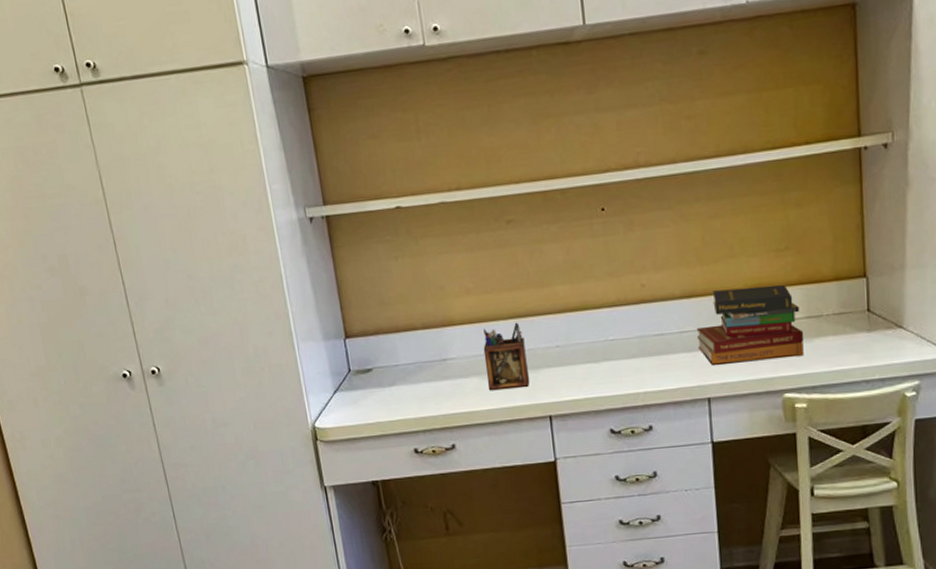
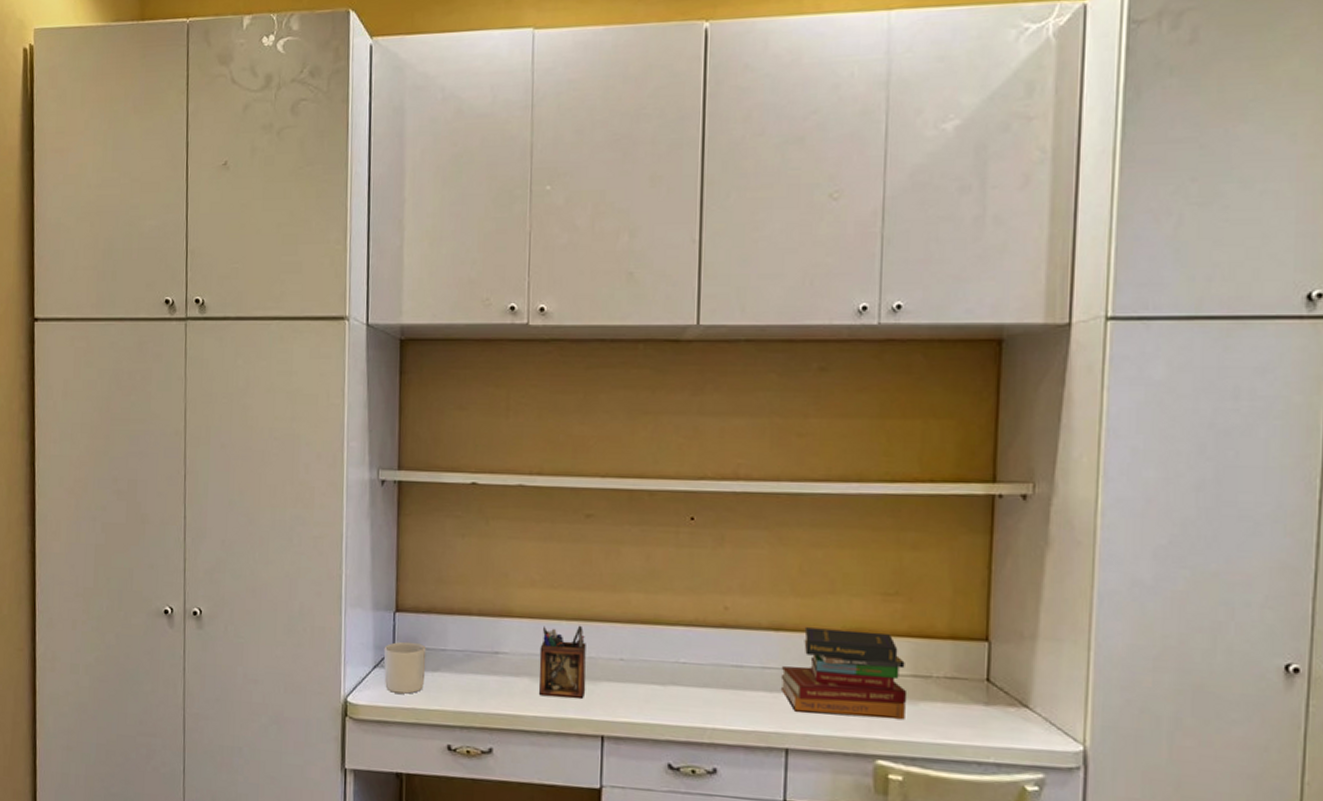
mug: none [340,363,384,412] -> present [383,641,427,694]

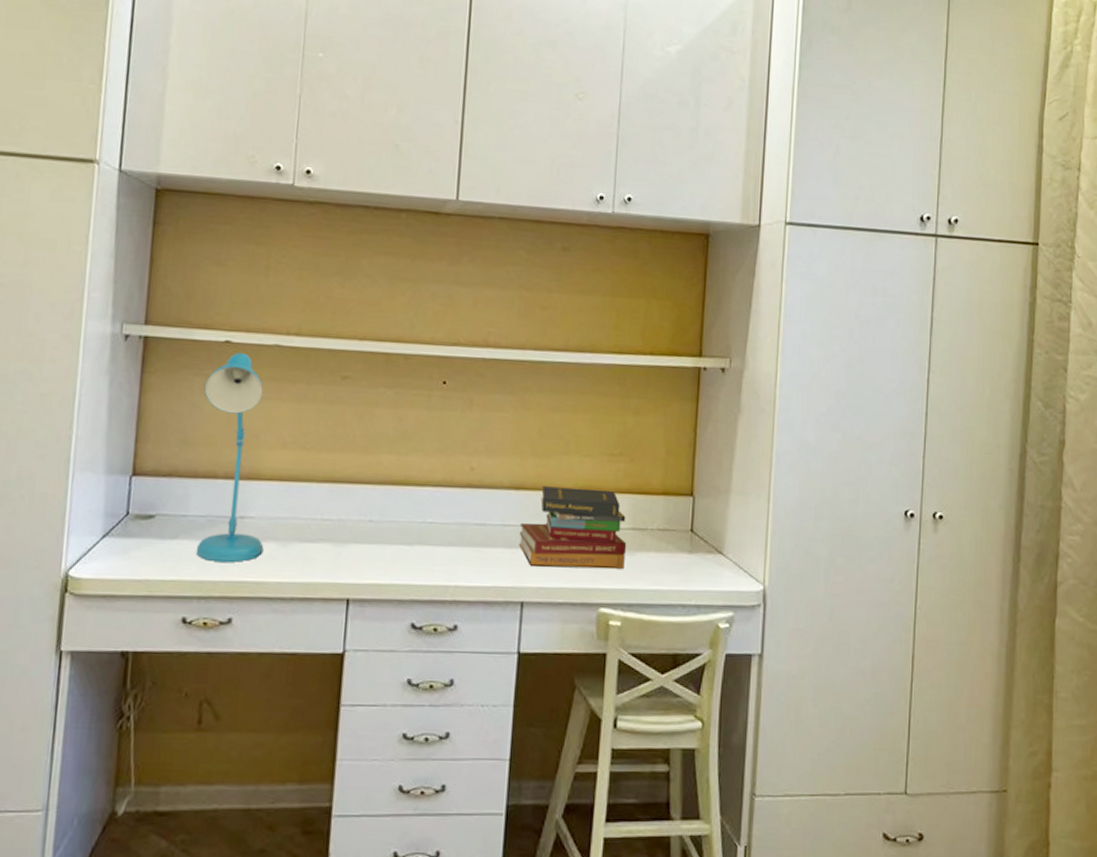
mug: present [383,641,427,694] -> none [114,507,165,564]
desk lamp: none [454,494,519,696] -> present [196,353,264,562]
desk organizer: present [539,625,586,700] -> none [285,487,336,563]

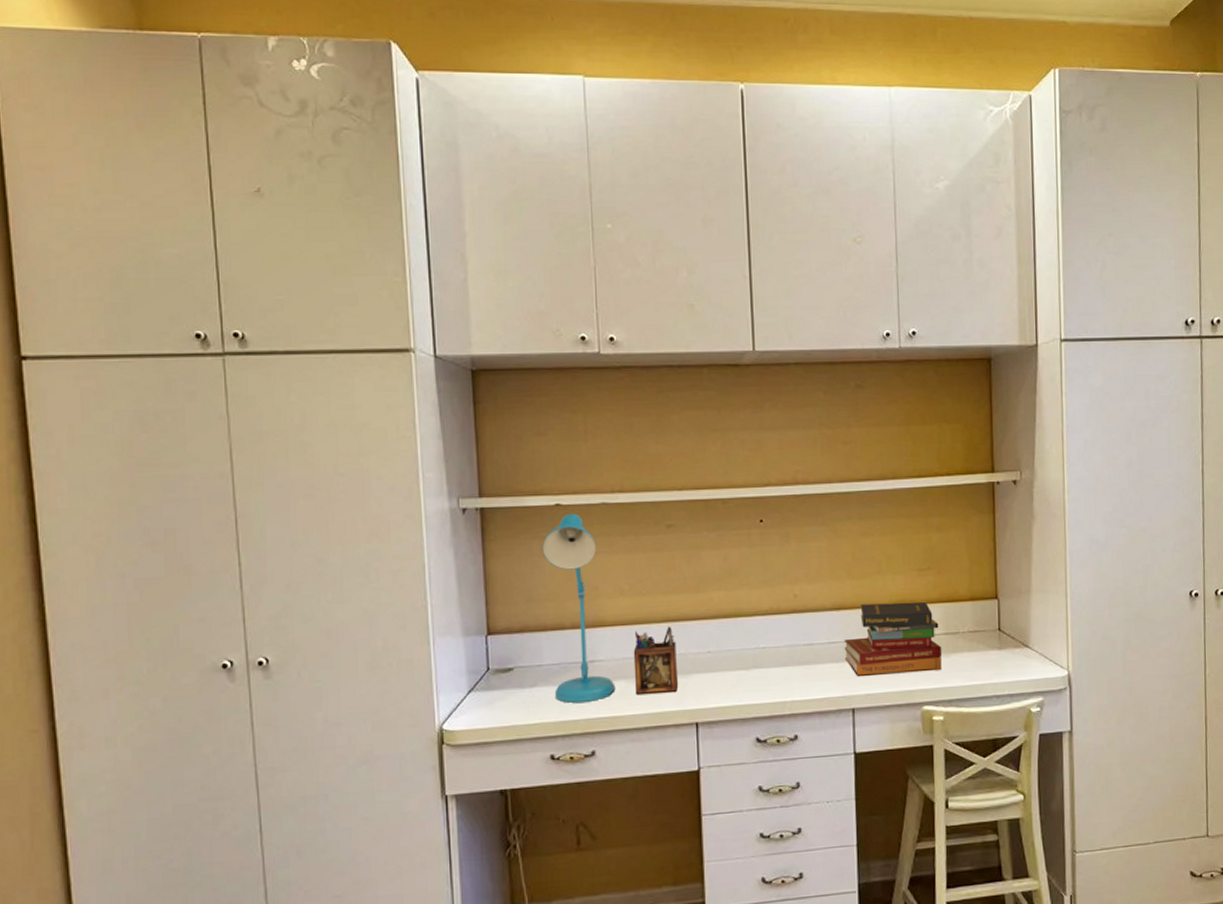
desk organizer: none [285,487,336,563] -> present [633,626,679,696]

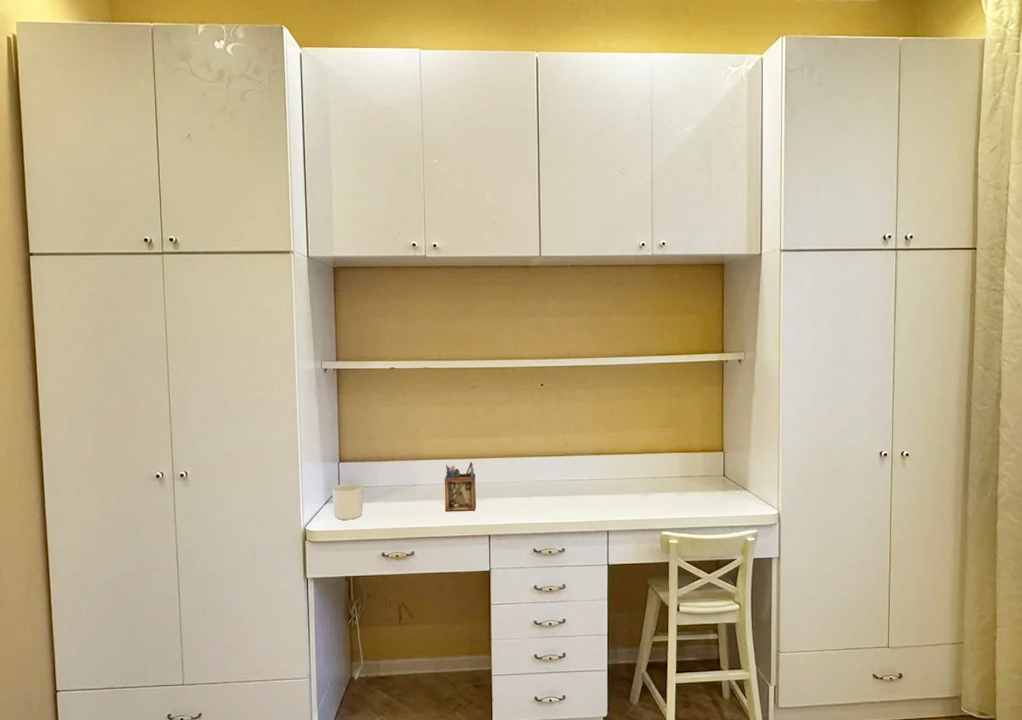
mug: none [478,662,523,714] -> present [332,483,364,520]
desk lamp: present [542,514,616,703] -> none [380,375,430,515]
books: present [843,602,943,678] -> none [602,451,678,507]

